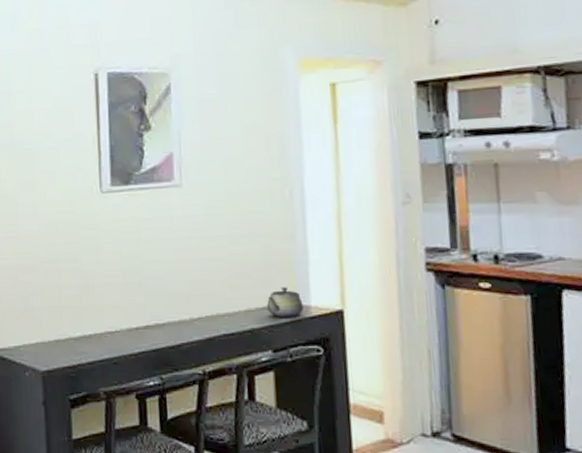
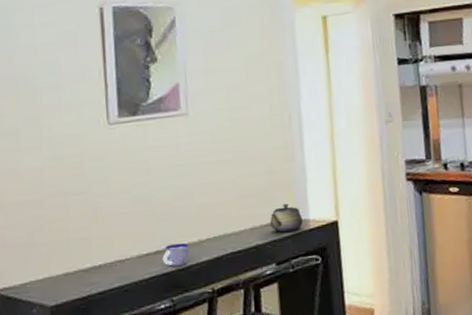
cup: none [152,319,180,344] -> present [162,243,189,267]

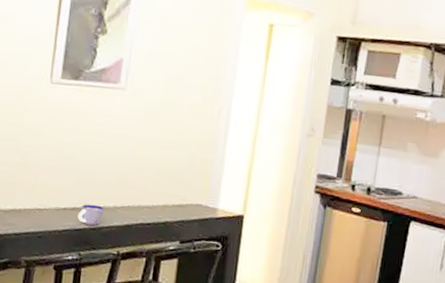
teapot: present [270,204,303,233] -> none [182,190,212,217]

